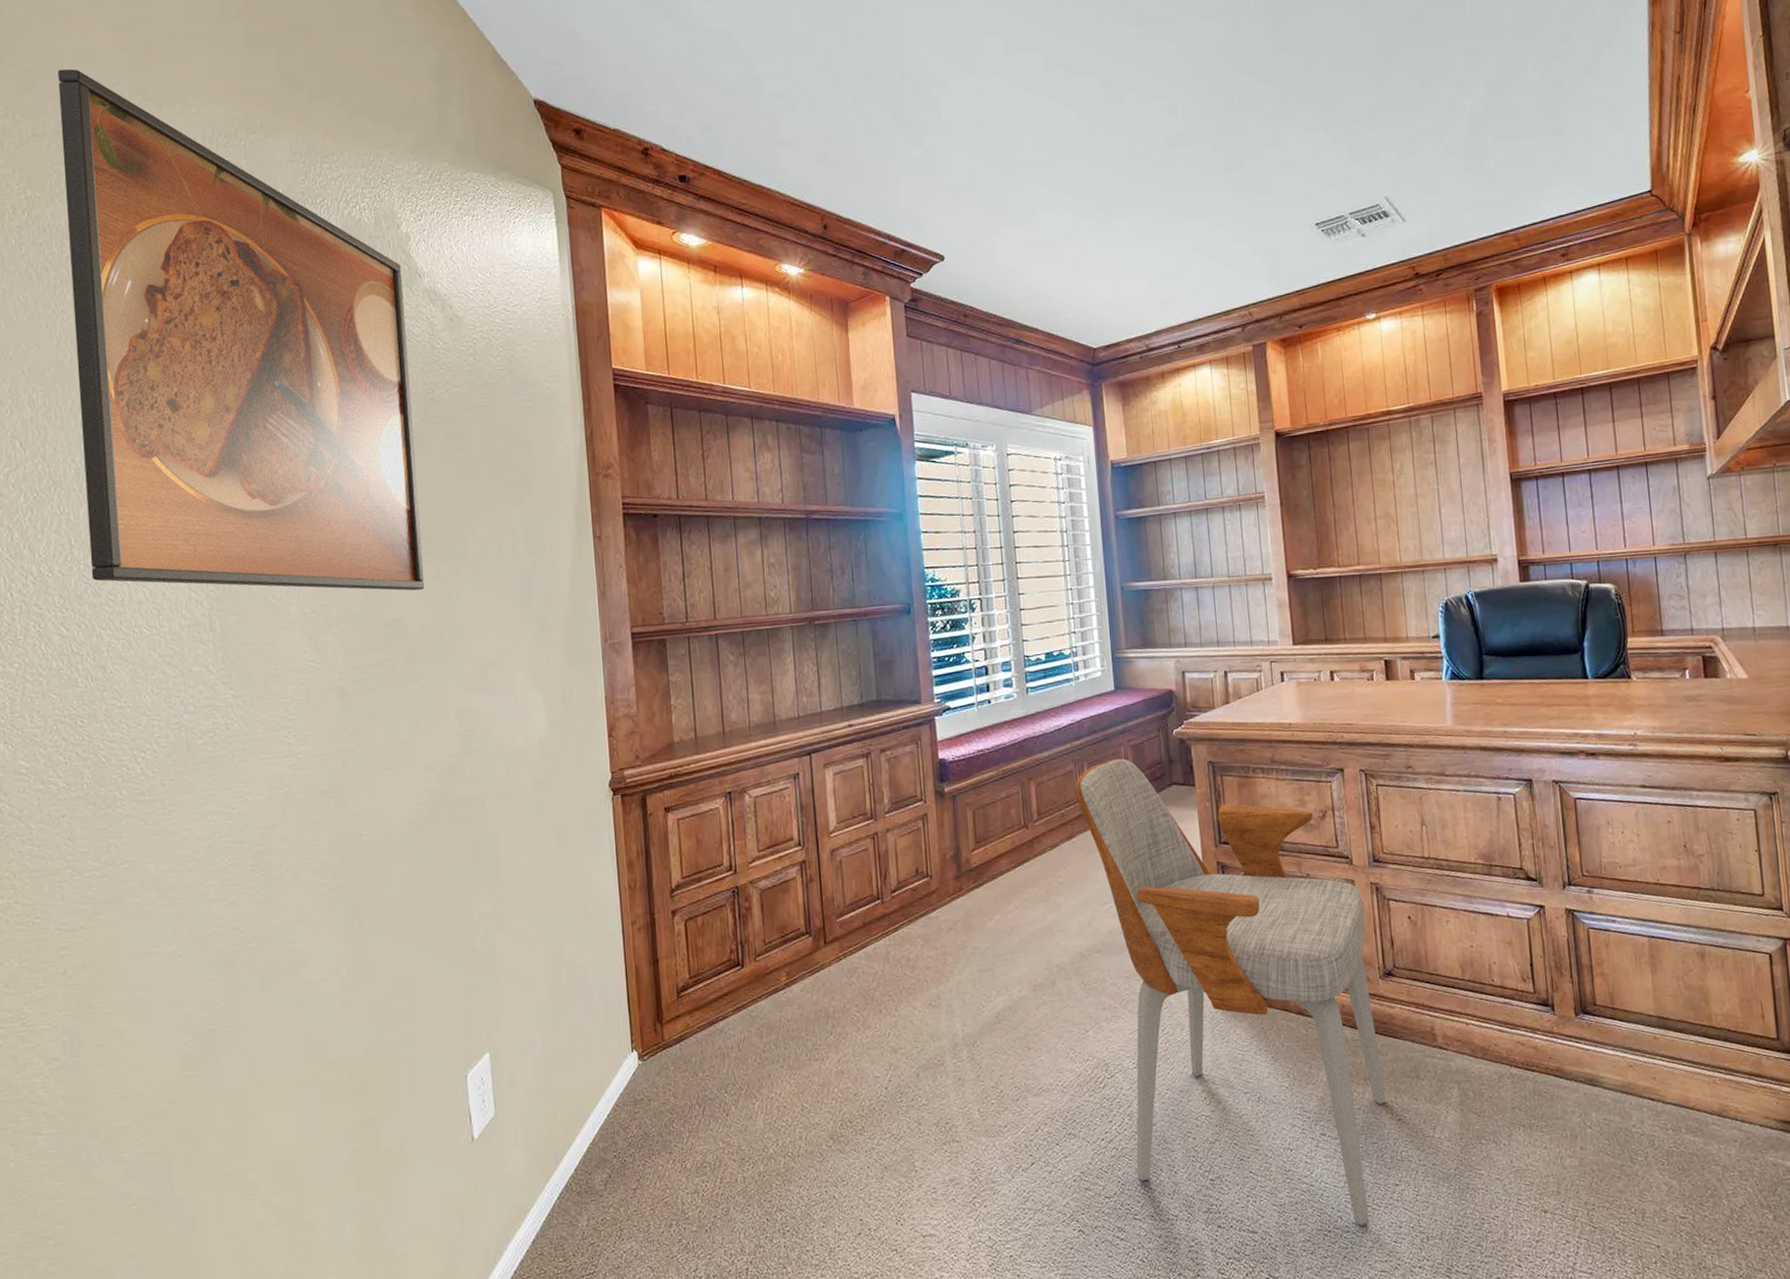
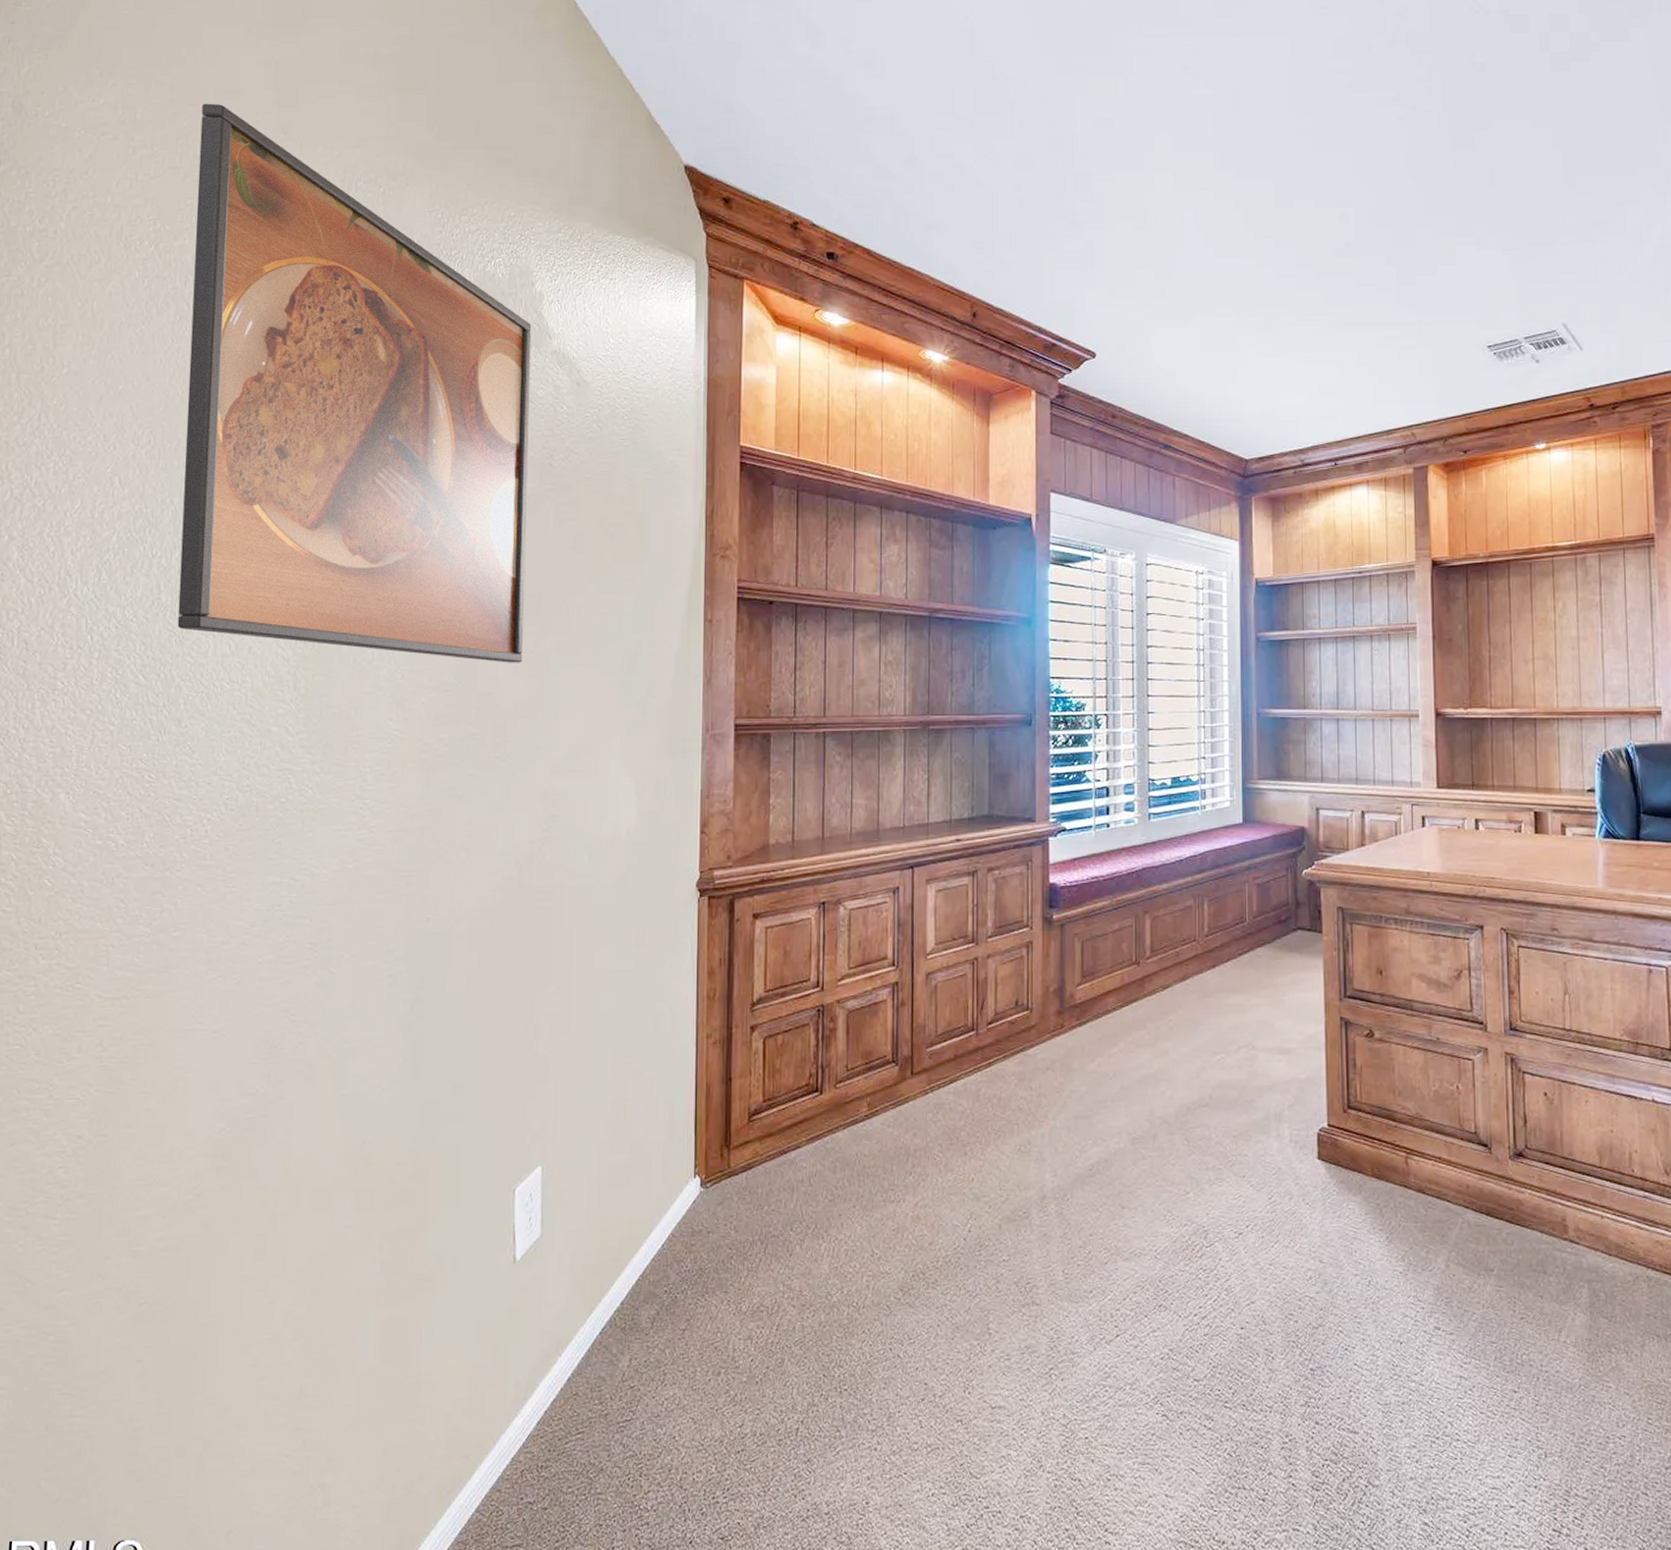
armchair: present [1074,758,1386,1225] -> none [1193,897,1509,1434]

